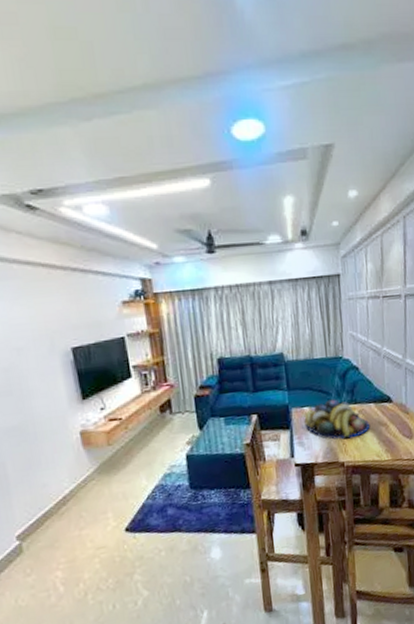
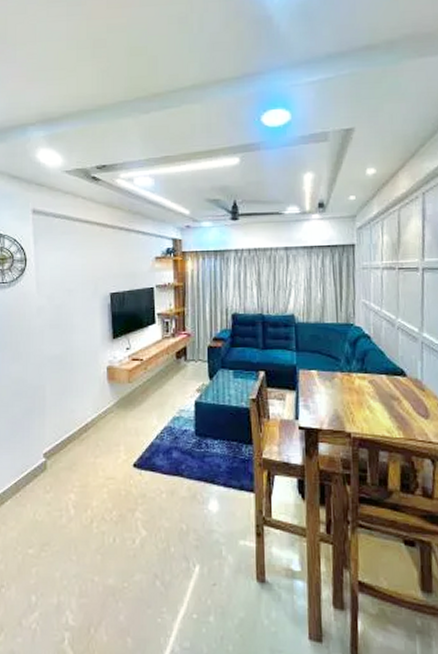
fruit bowl: present [304,399,370,440] -> none [311,365,381,409]

